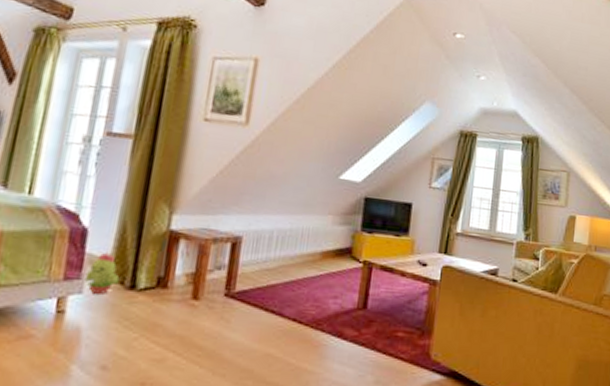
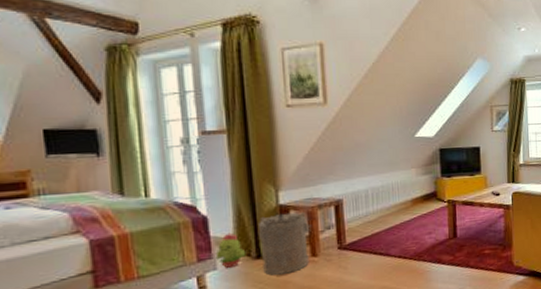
laundry hamper: none [133,240,200,316] -> present [257,211,311,276]

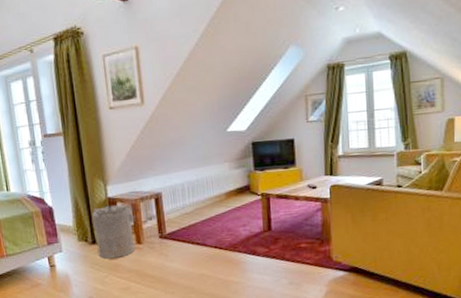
decorative plant: present [215,232,246,268] -> none [60,221,84,251]

